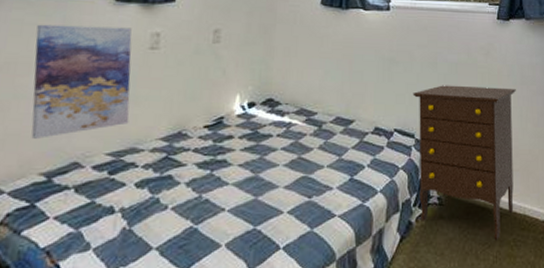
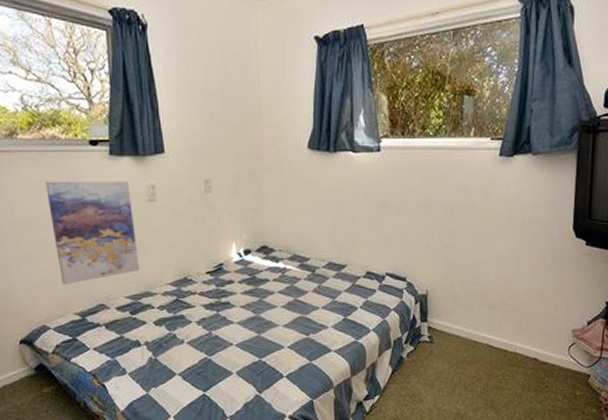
dresser: present [413,85,516,241] -> none [405,229,515,375]

